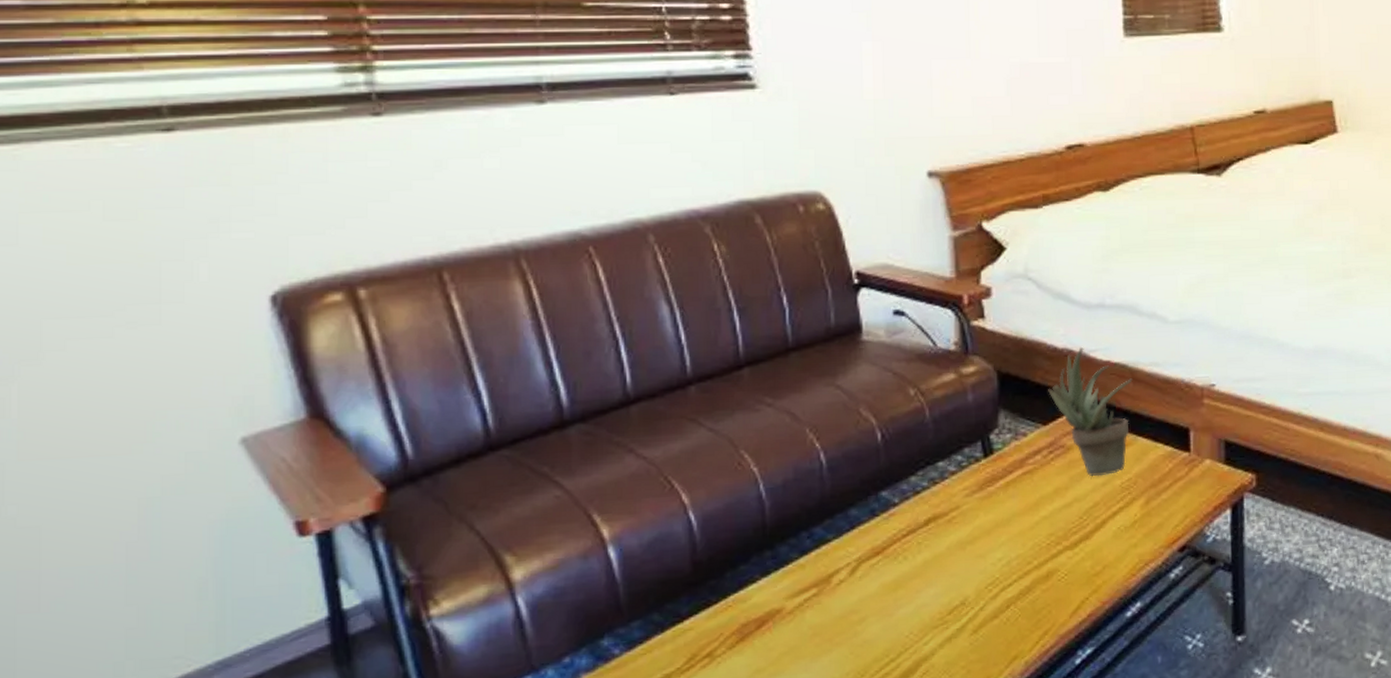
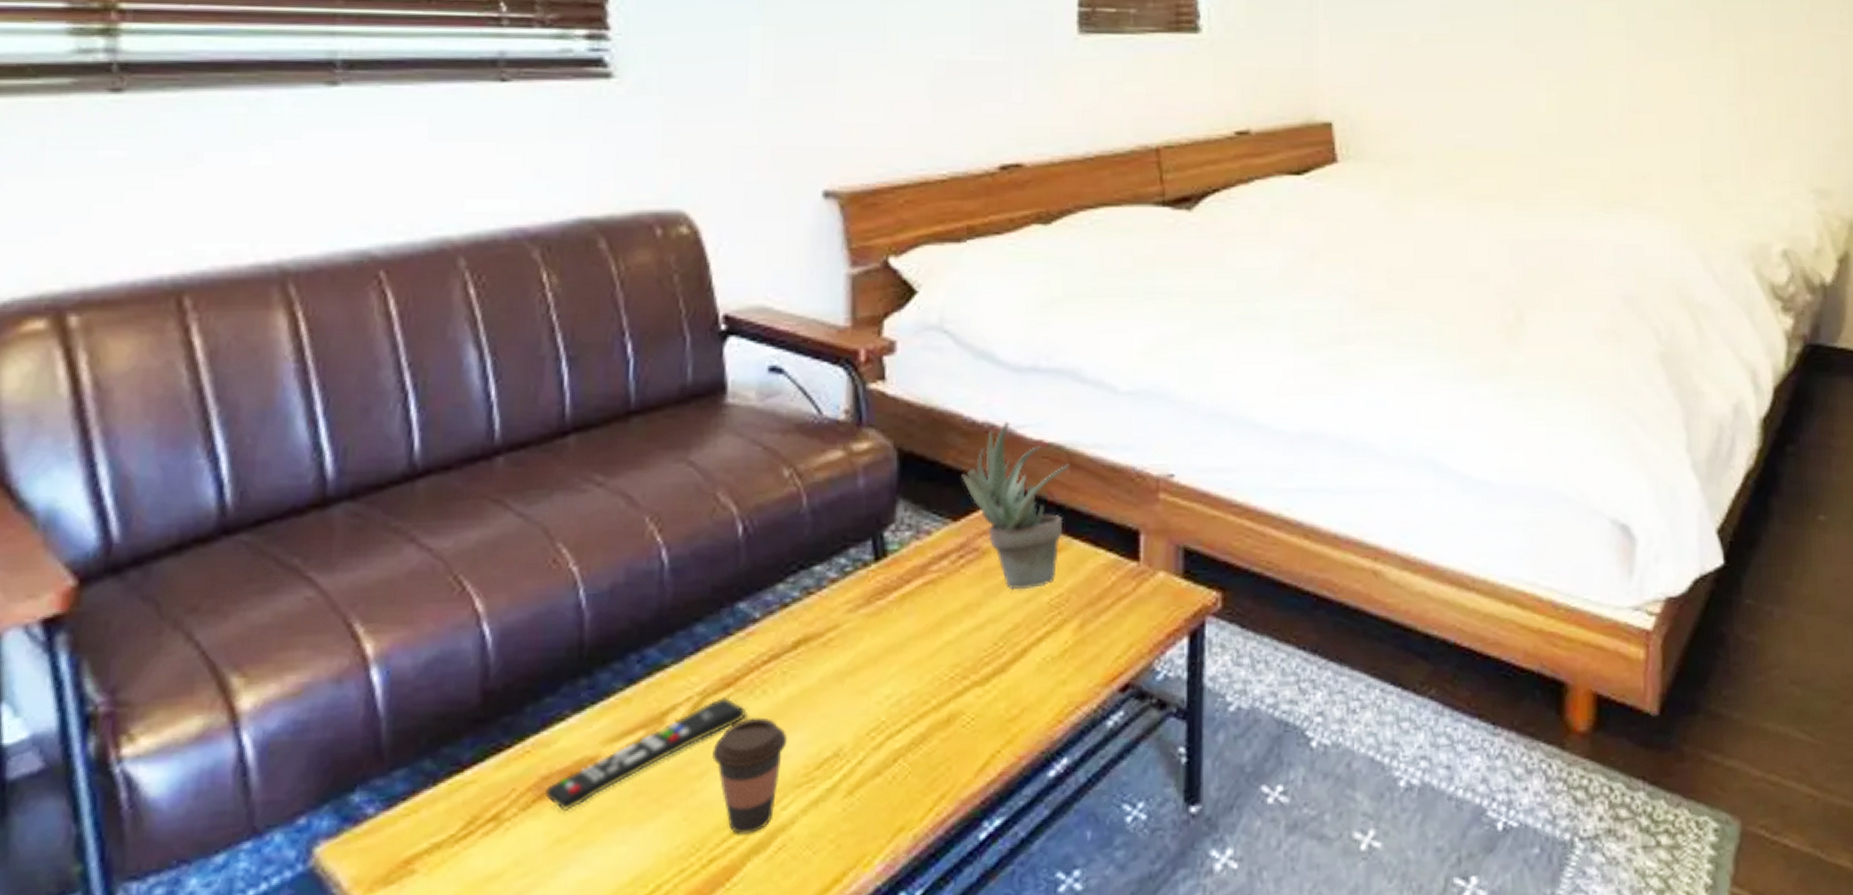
remote control: none [744,562,894,649] -> present [544,697,748,811]
coffee cup: none [869,577,925,664] -> present [712,717,788,835]

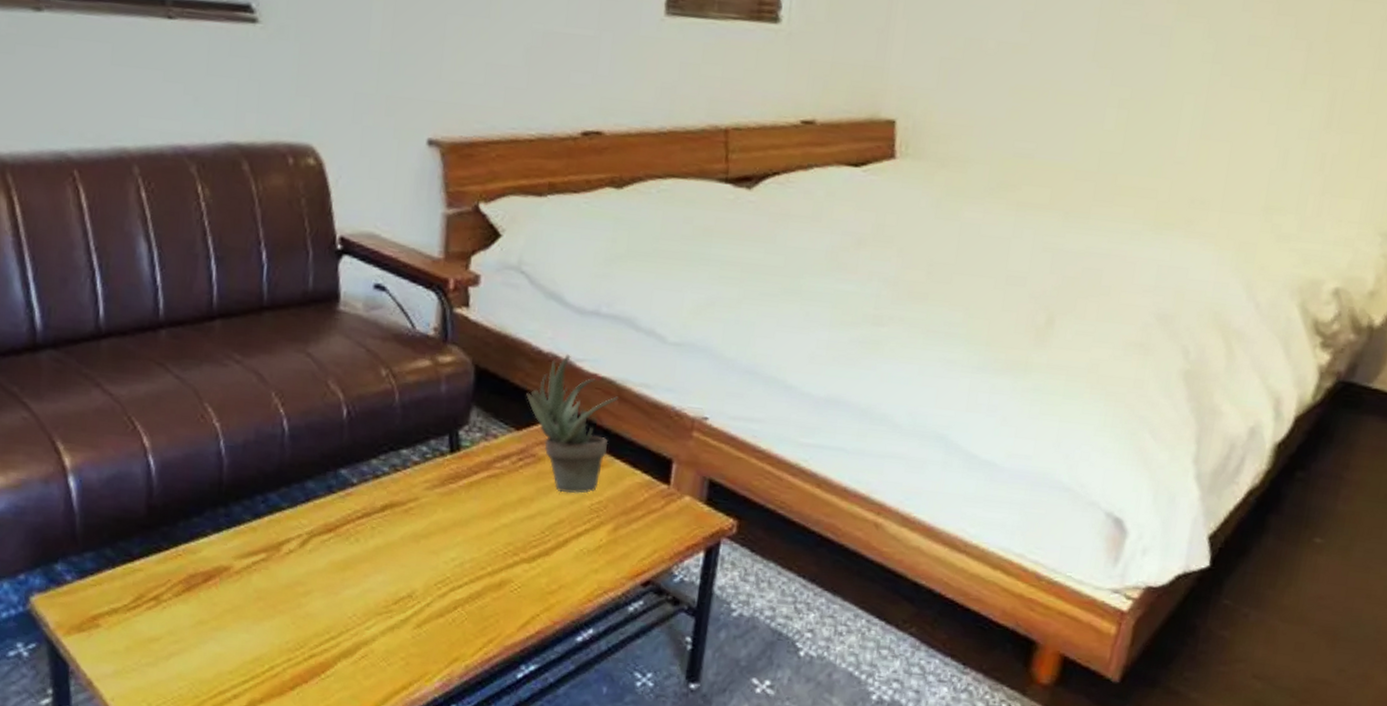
remote control: present [544,697,748,811] -> none [191,539,344,602]
coffee cup: present [712,717,788,835] -> none [315,557,374,642]

